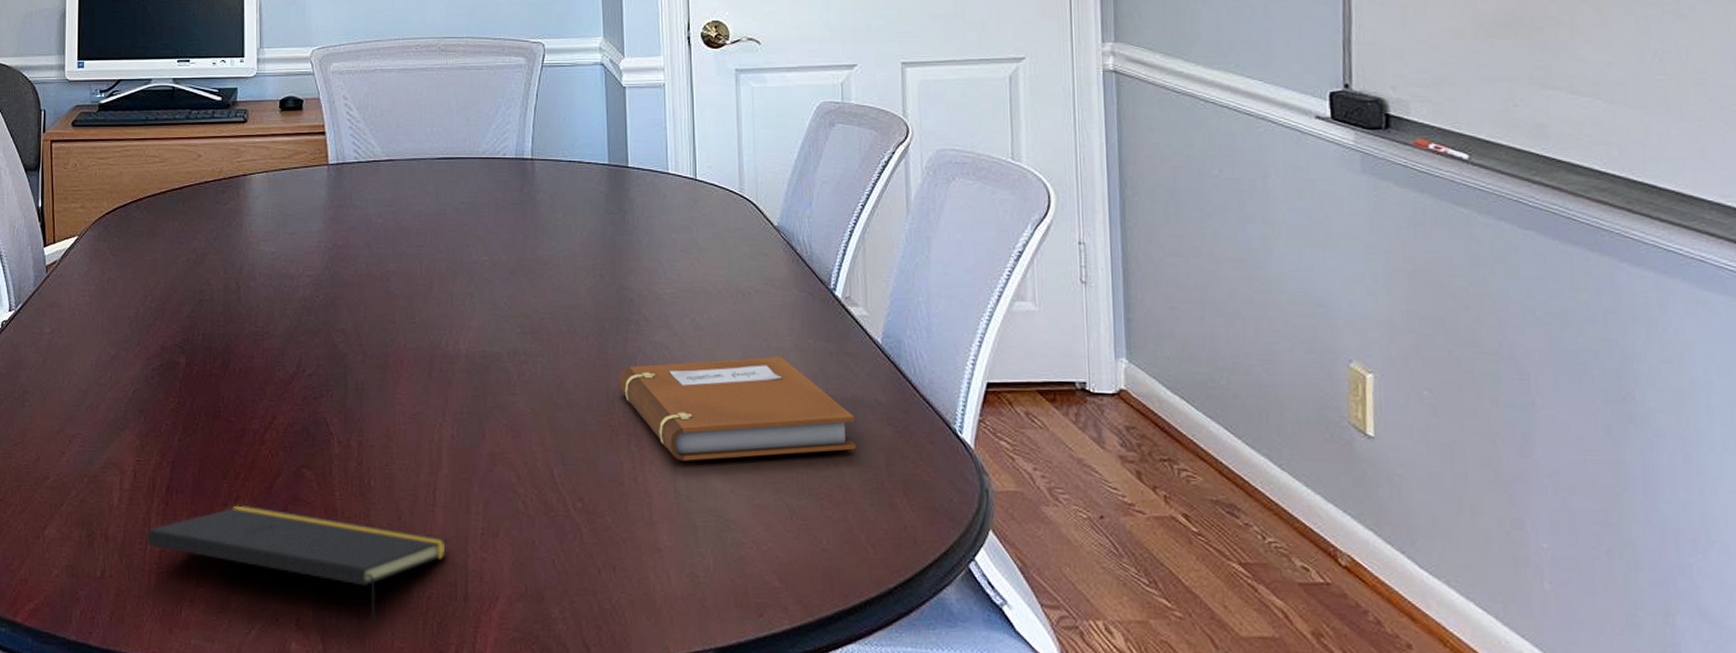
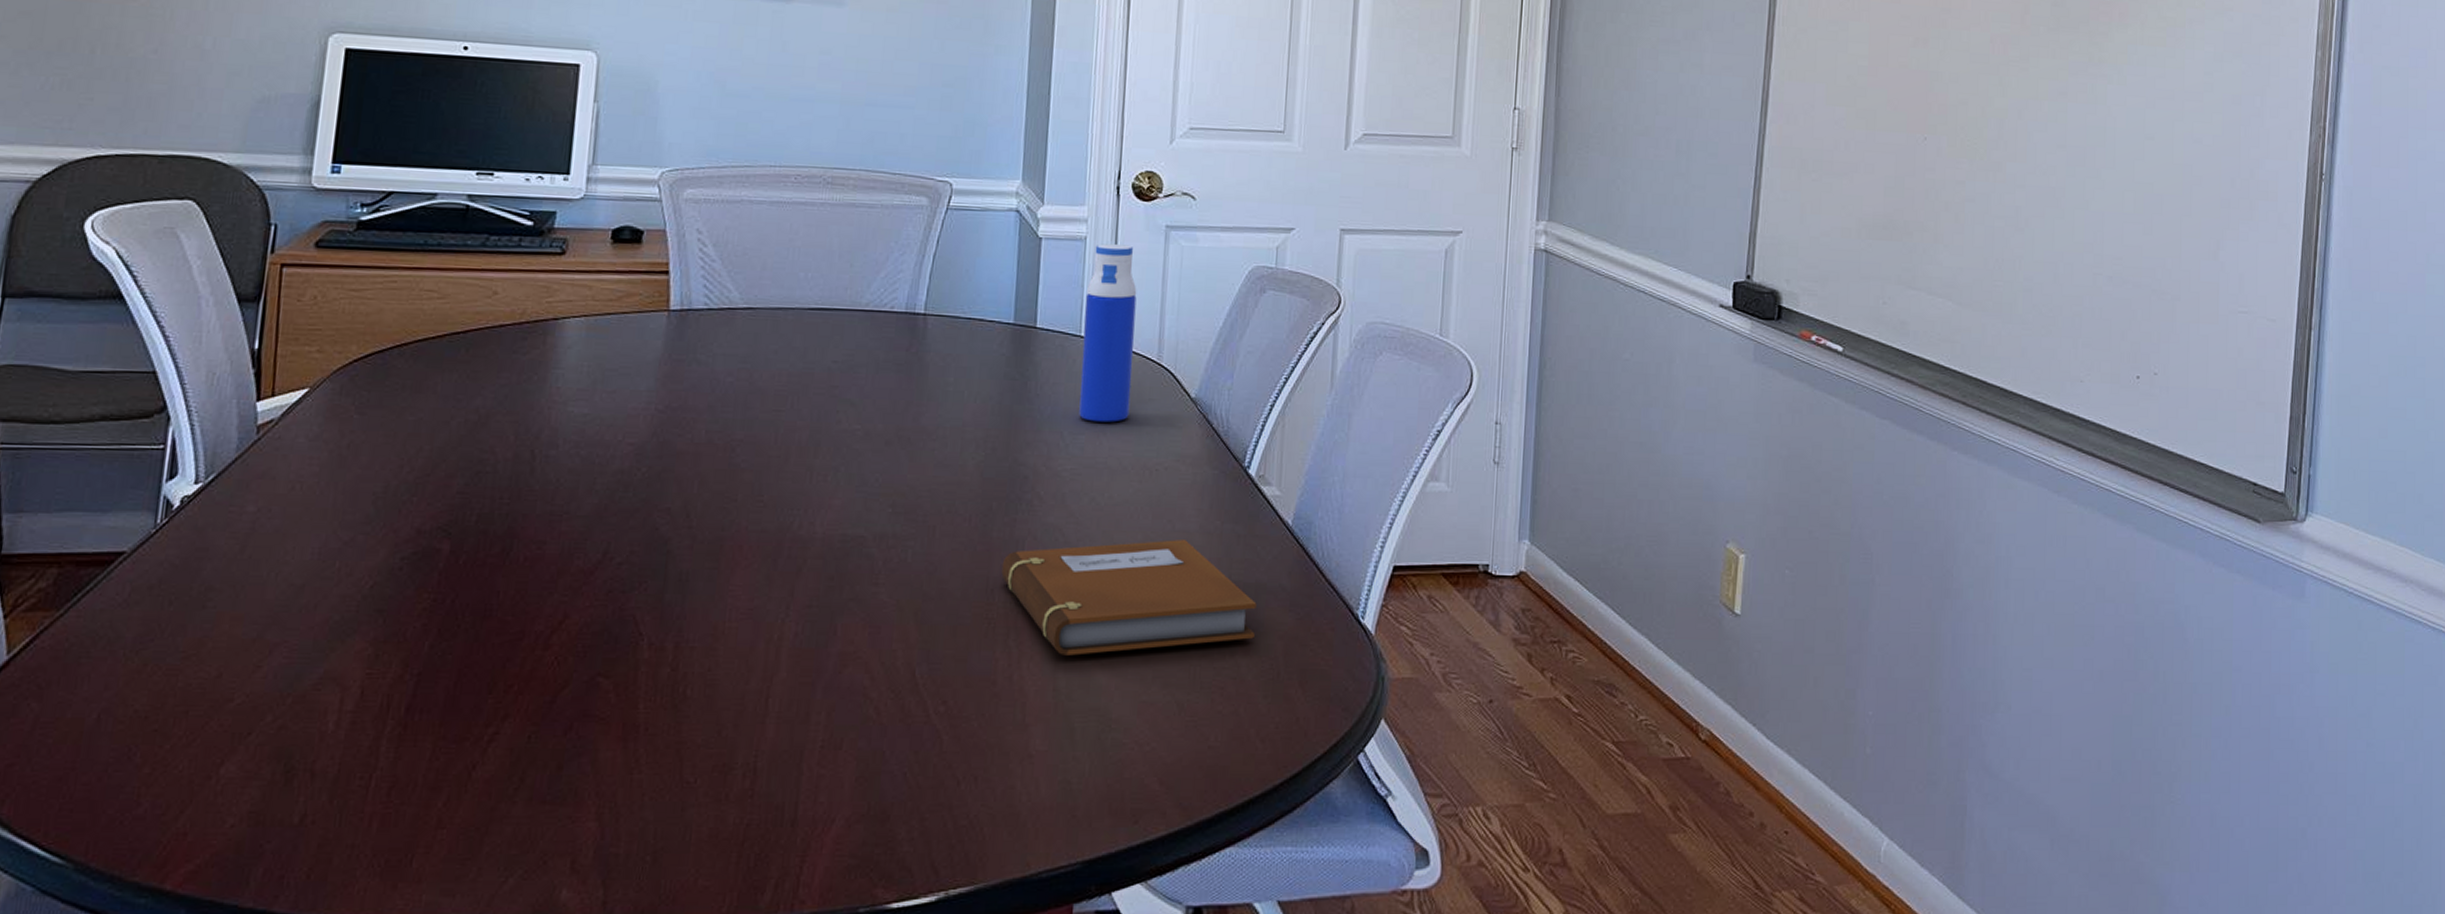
notepad: present [146,504,448,624] -> none [370,723,779,860]
water bottle: none [669,89,719,250] -> present [1079,243,1137,423]

